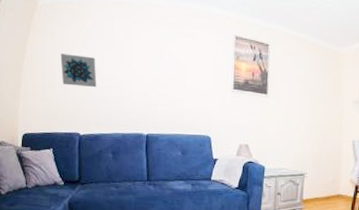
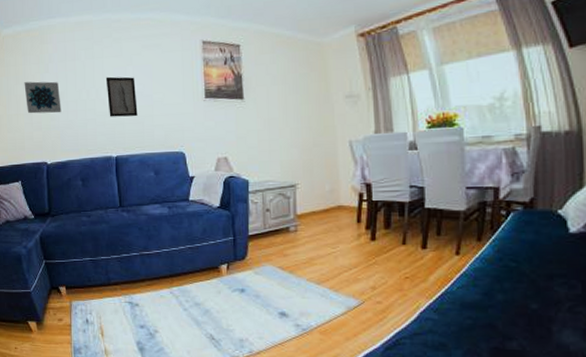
wall art: none [142,58,171,100] -> present [105,76,138,117]

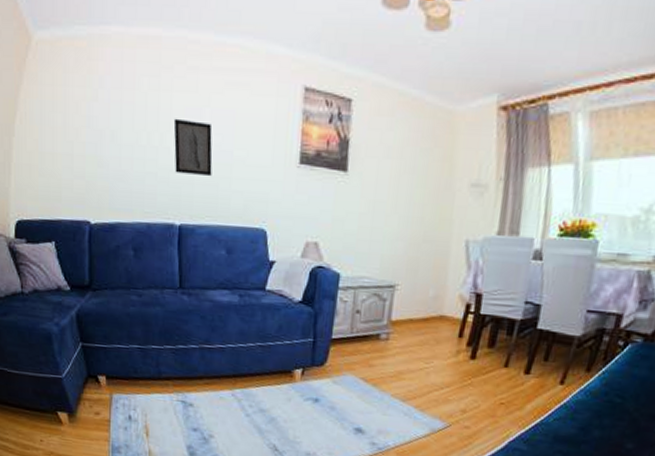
wall art: present [24,81,62,114] -> none [63,110,113,159]

